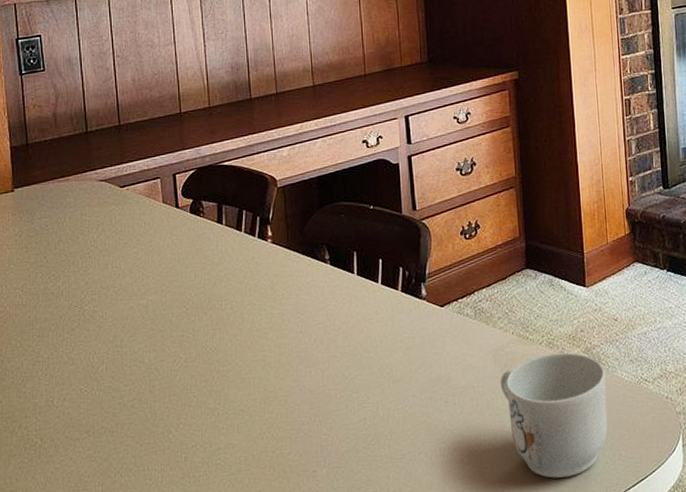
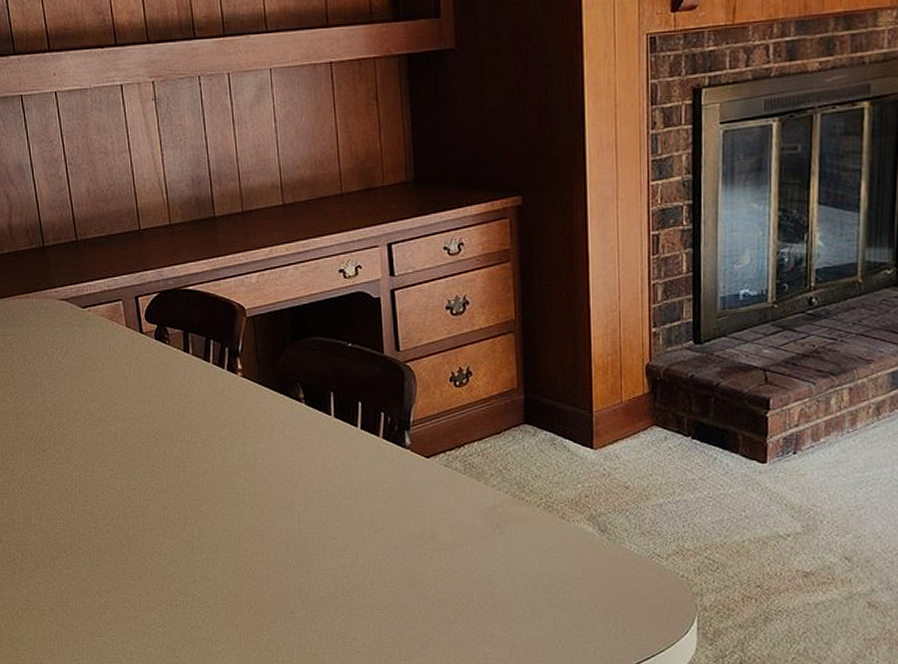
mug: present [500,352,608,478] -> none [491,518,612,647]

